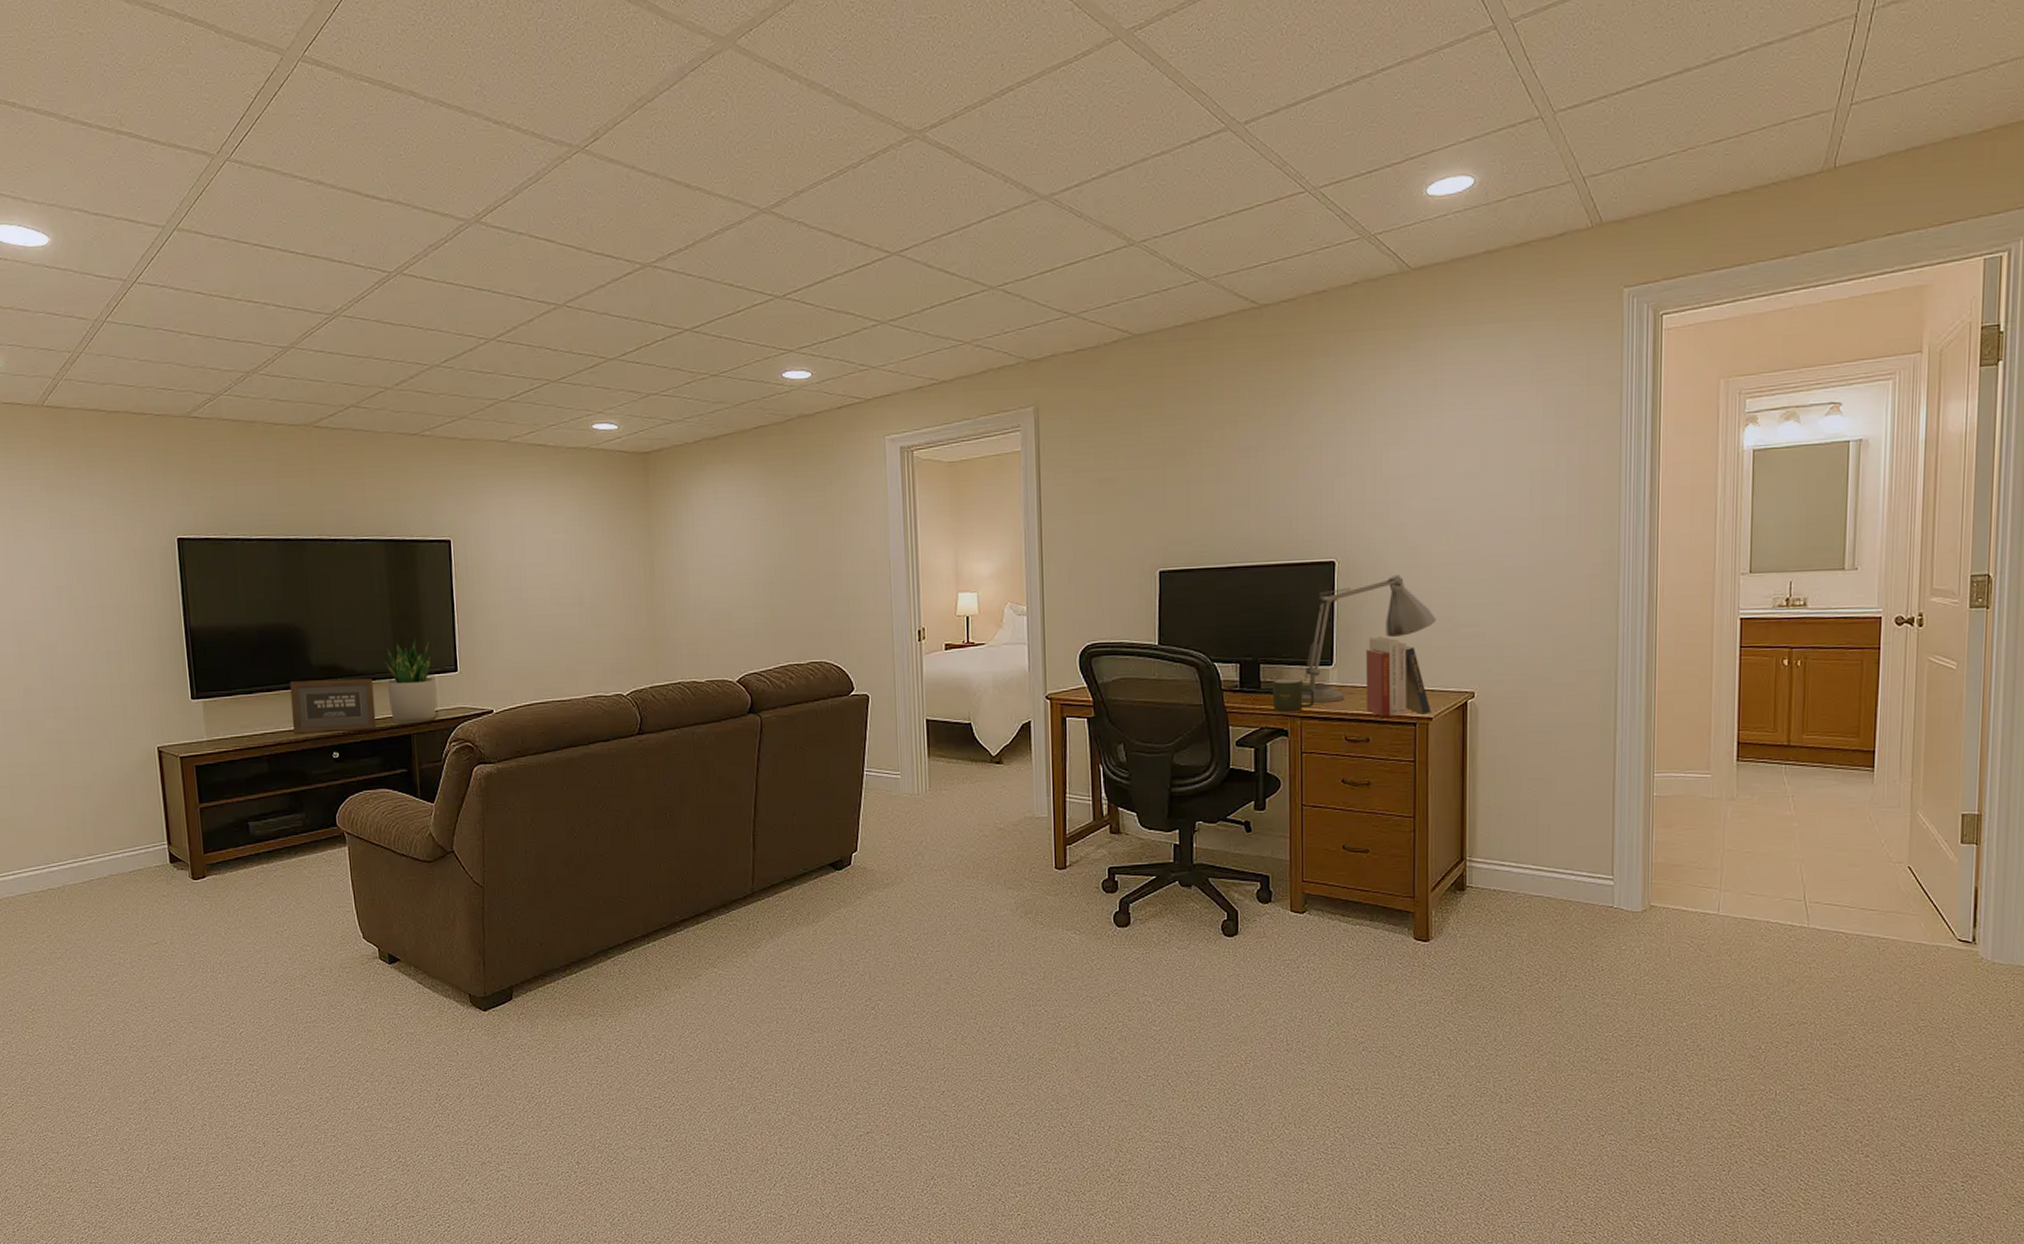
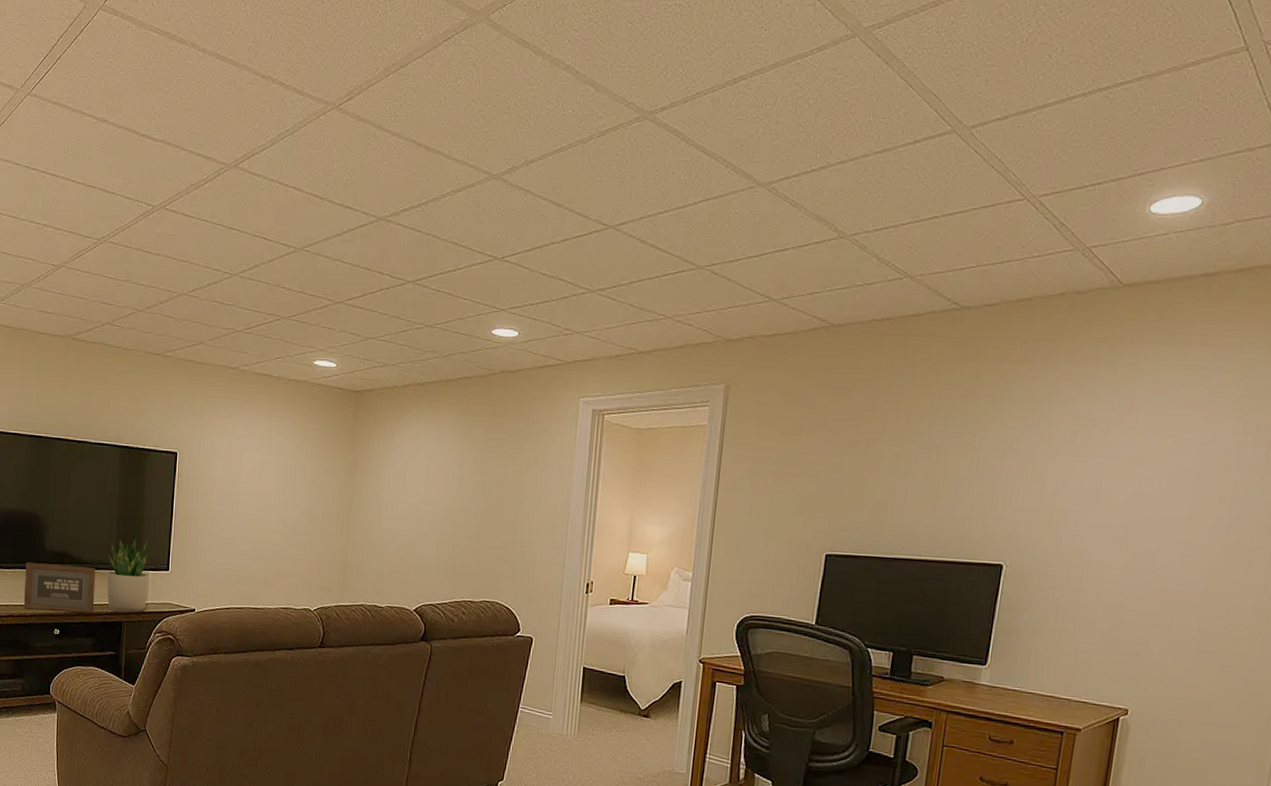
mug: present [1272,678,1315,714] -> none [920,672,965,708]
desk lamp: present [1301,574,1436,704] -> none [950,584,1099,702]
books: present [1365,636,1431,718] -> none [1015,642,1081,725]

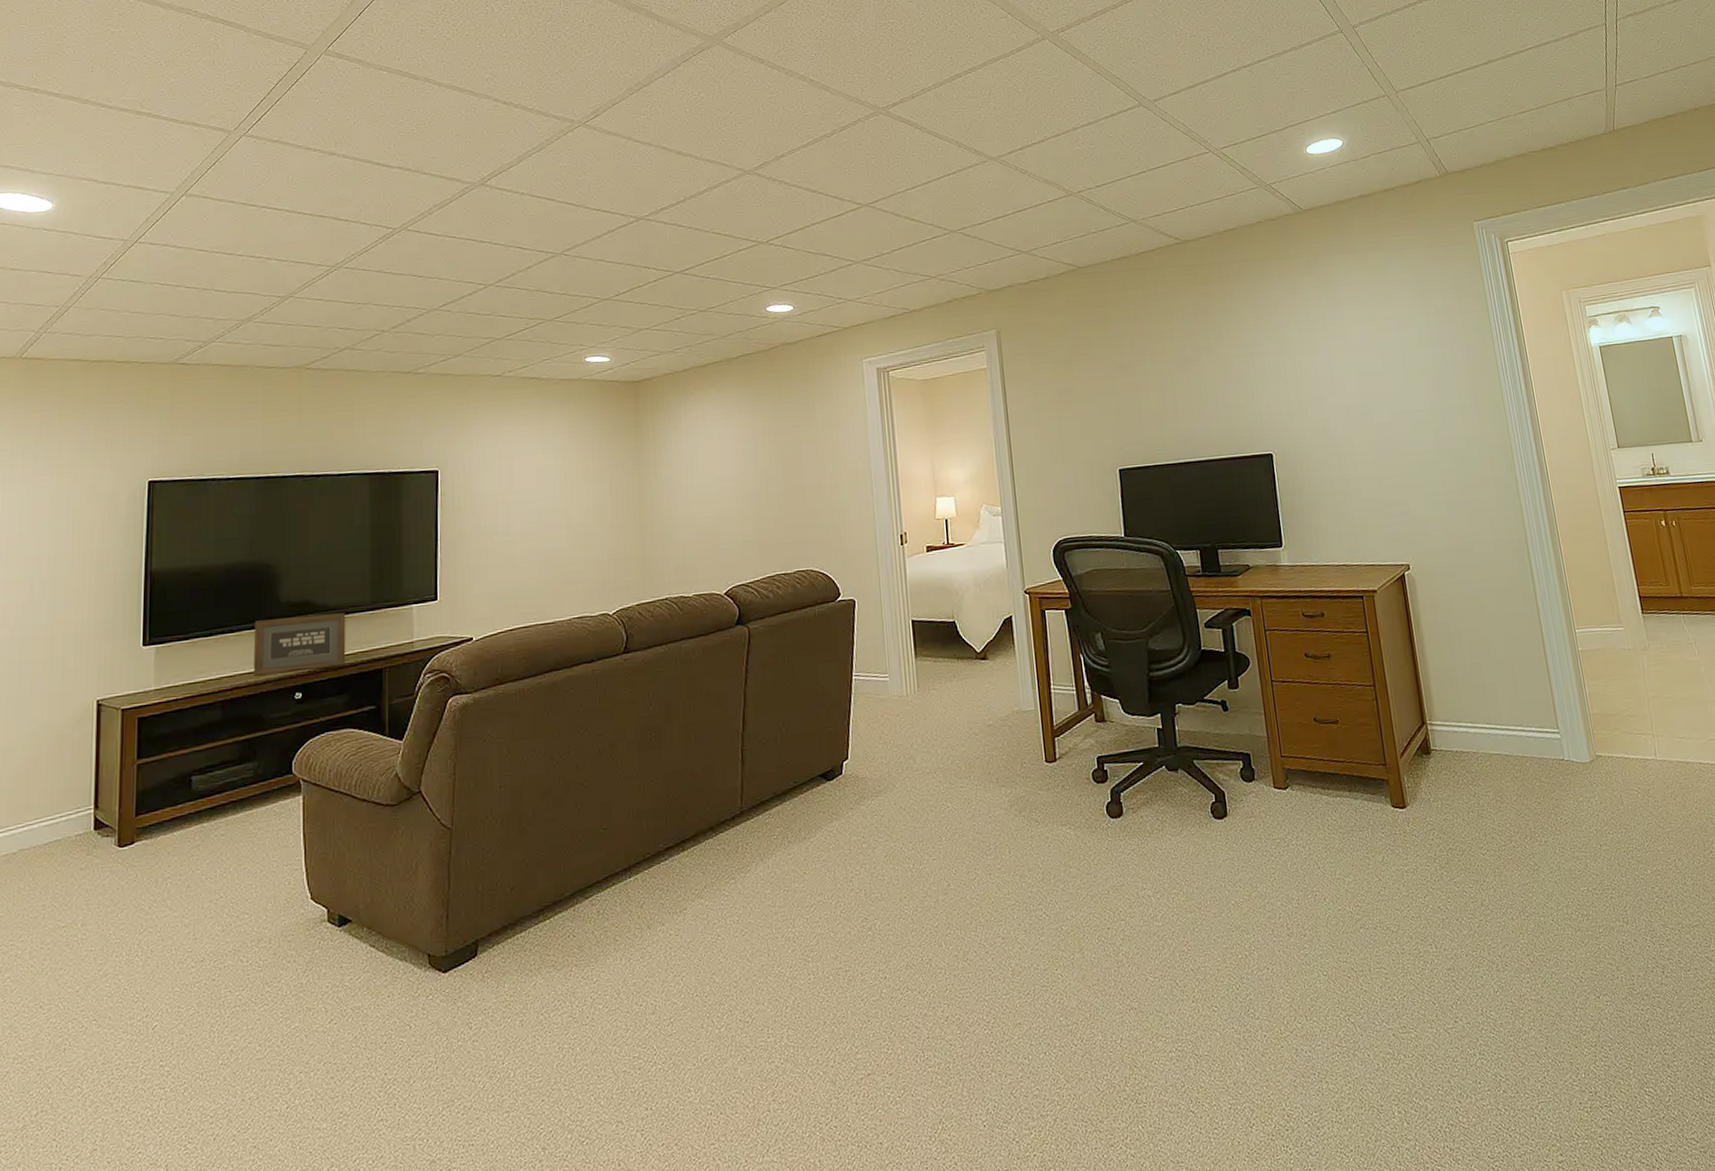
planter: present [107,537,148,614] -> none [359,569,412,659]

